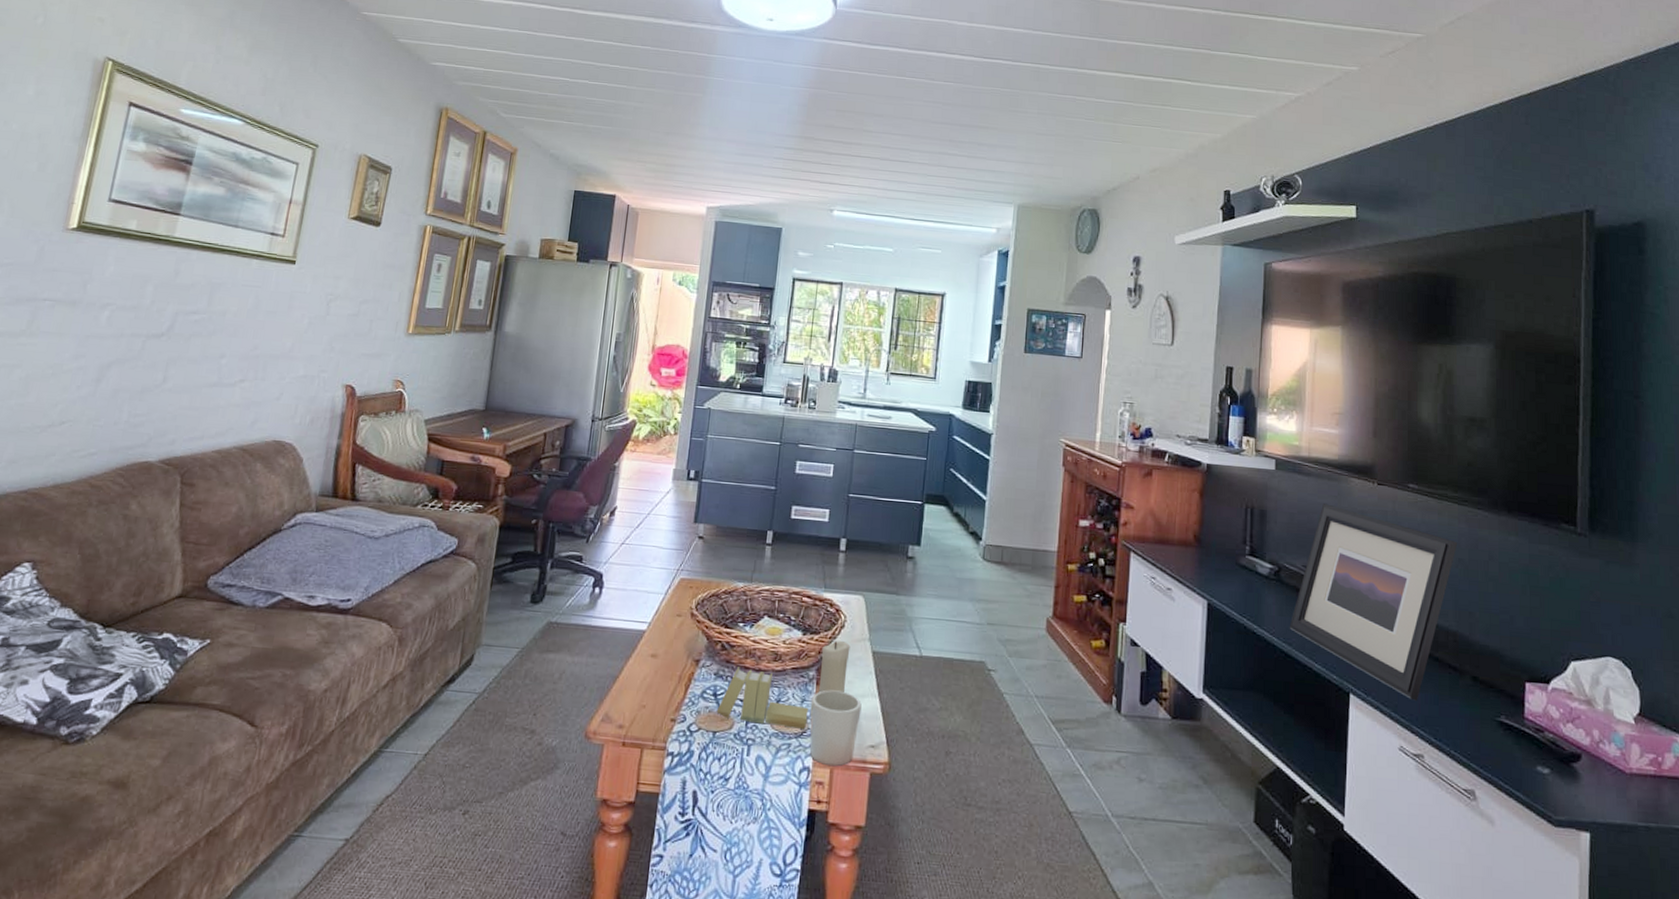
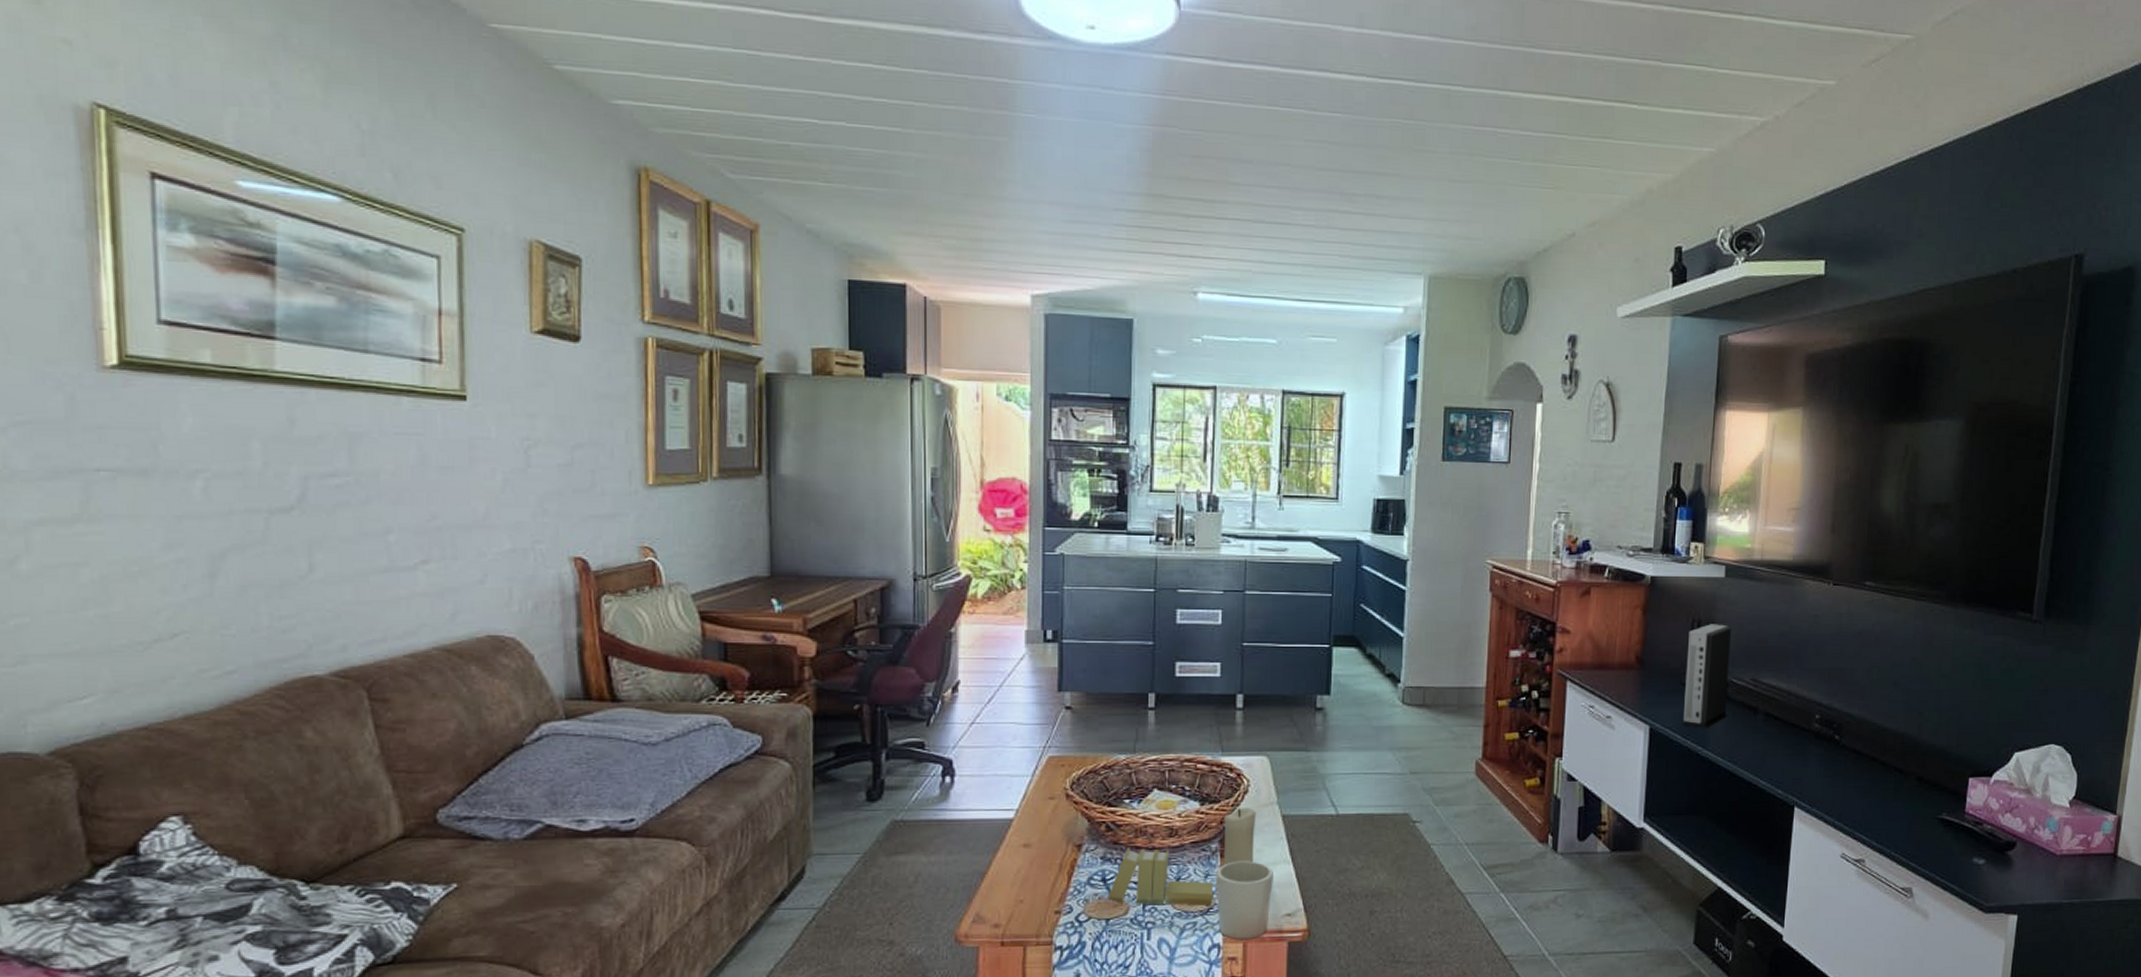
video game console: none [1238,511,1283,609] -> present [1682,624,1732,729]
picture frame: present [1289,503,1458,701] -> none [1735,610,1913,807]

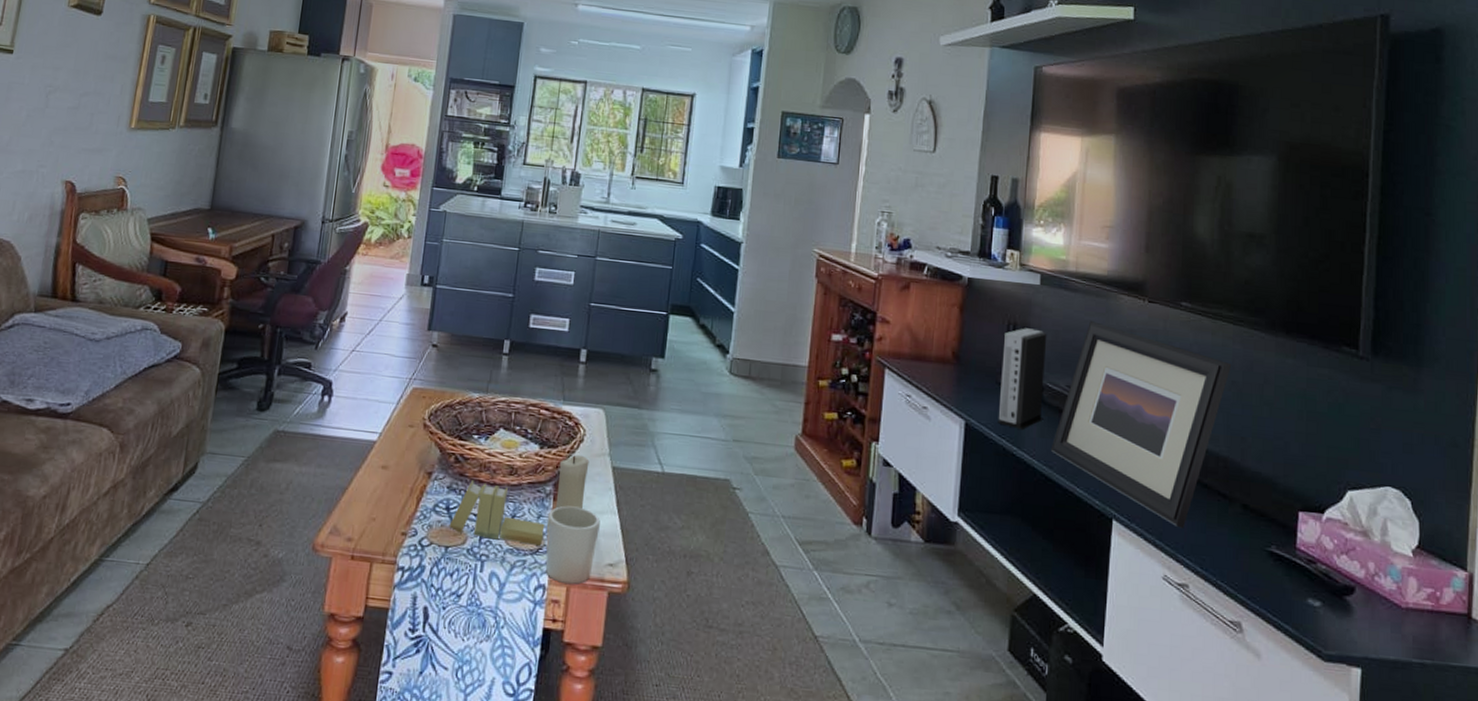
picture frame: none [1735,610,1913,807] -> present [1050,321,1232,529]

